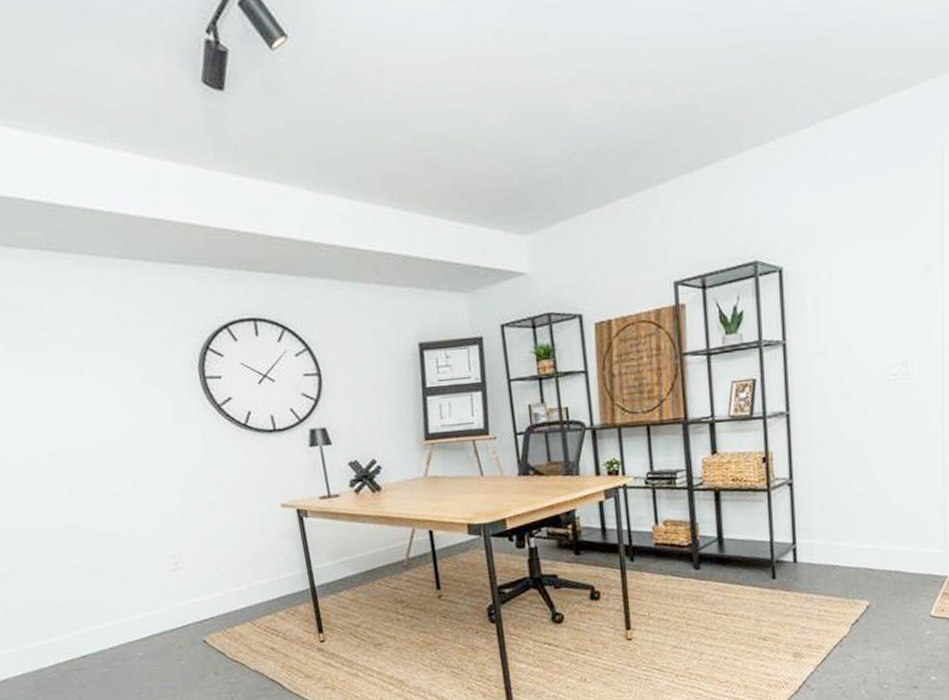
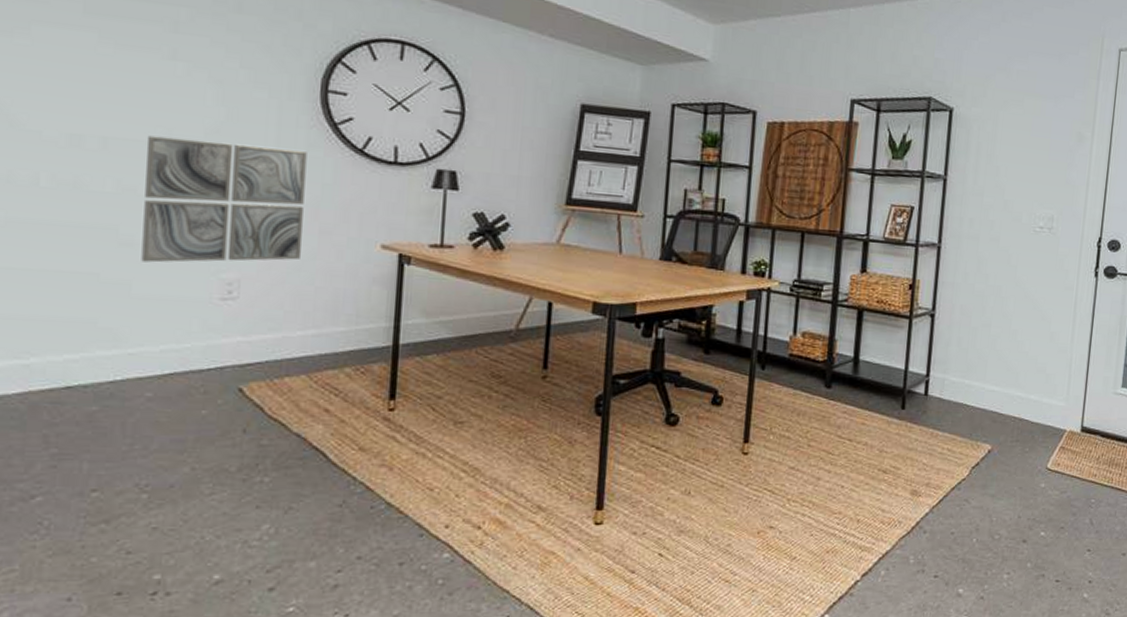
wall art: none [81,435,221,550] -> present [141,135,307,263]

